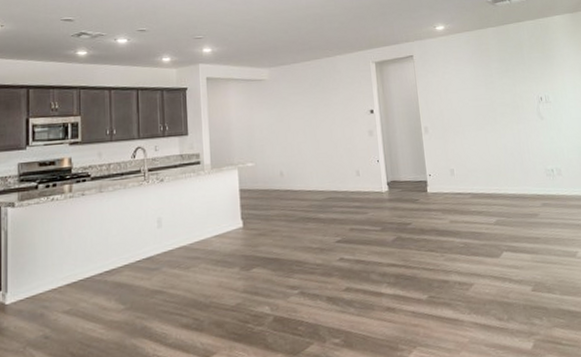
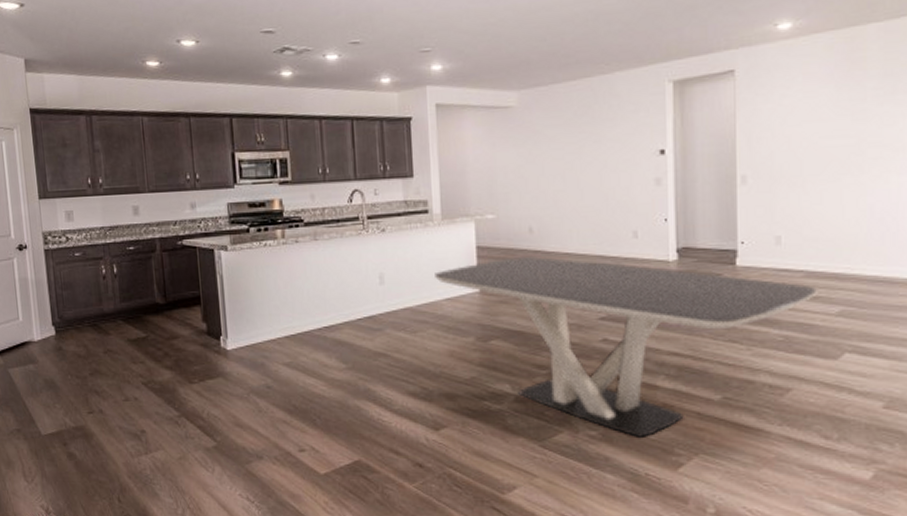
dining table: none [205,194,481,340] -> present [435,256,817,437]

